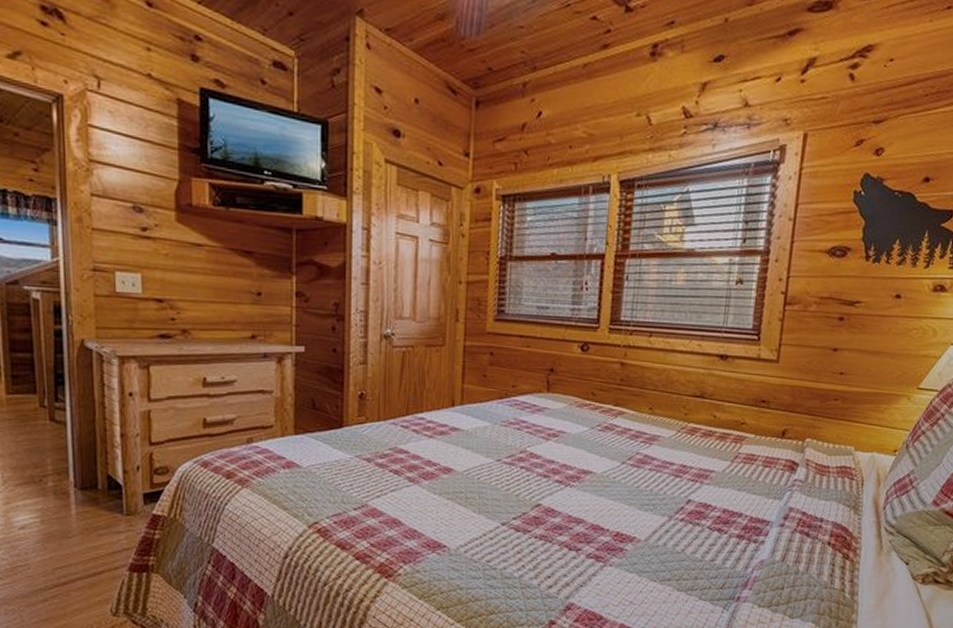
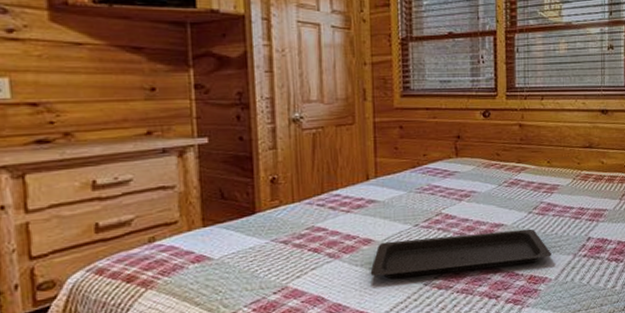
serving tray: none [448,473,644,519] -> present [370,229,552,279]

